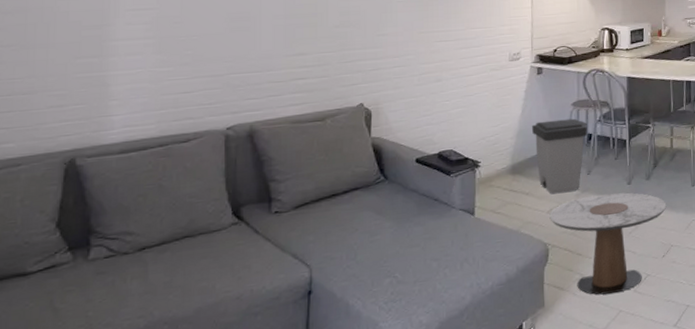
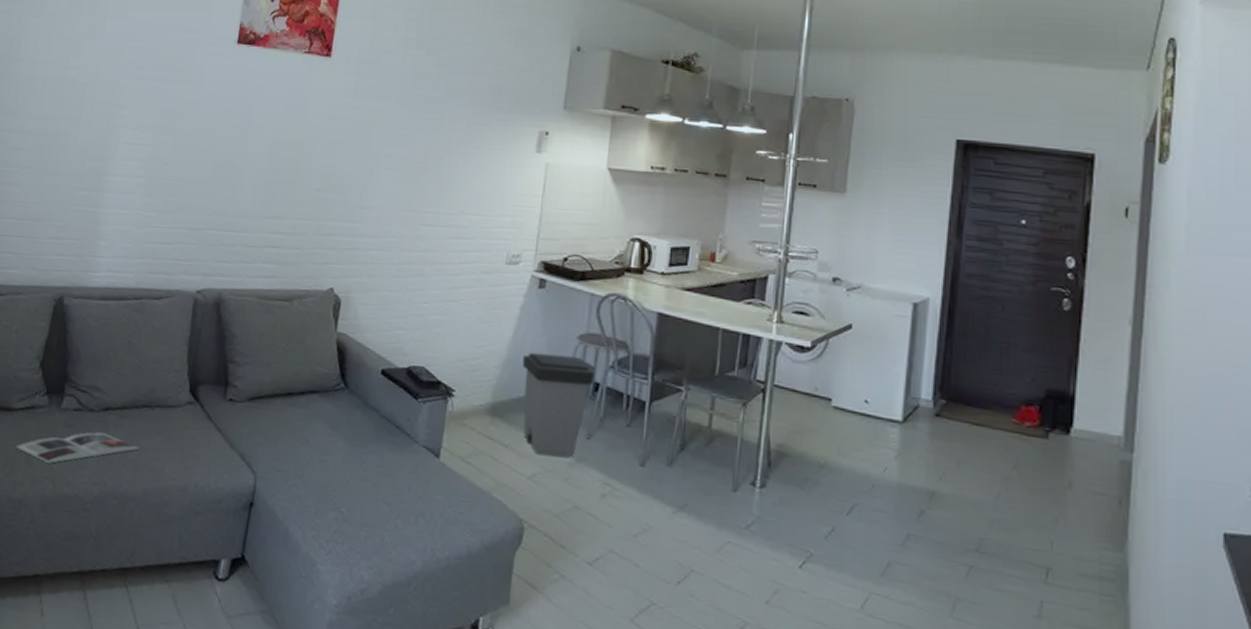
magazine: none [39,270,185,313] -> present [16,432,140,464]
side table: present [549,192,667,295] -> none [530,469,692,617]

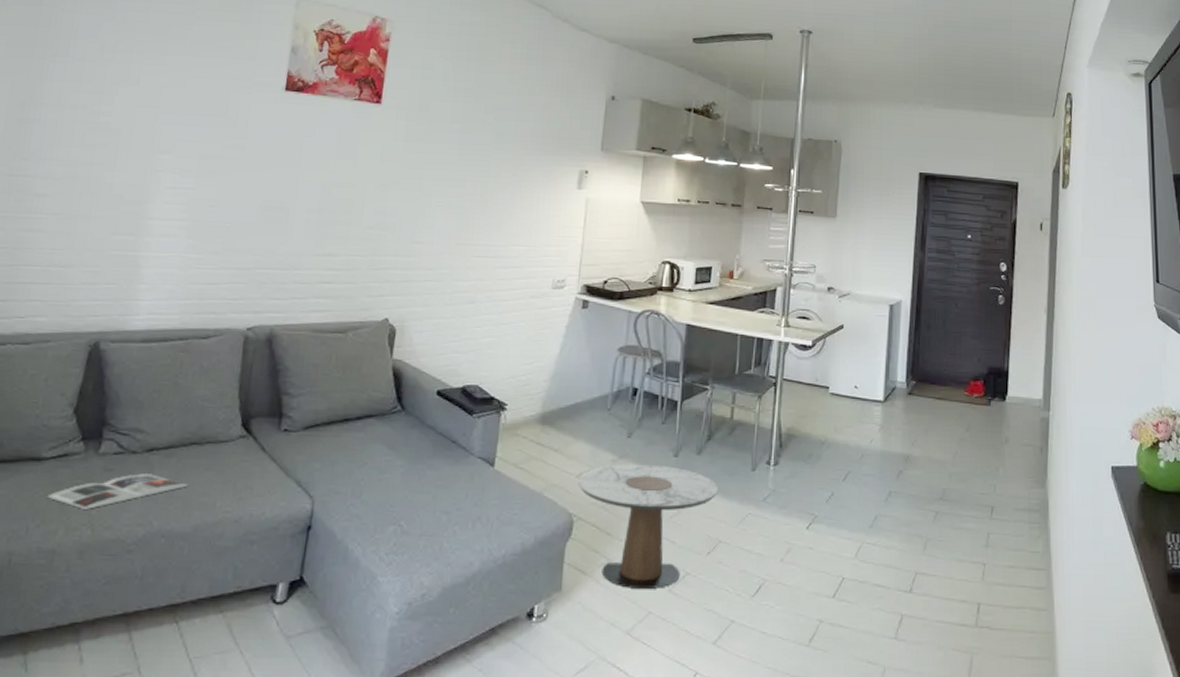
trash can: present [523,352,595,457] -> none [569,365,634,456]
side table: none [530,469,692,617] -> present [578,464,719,590]

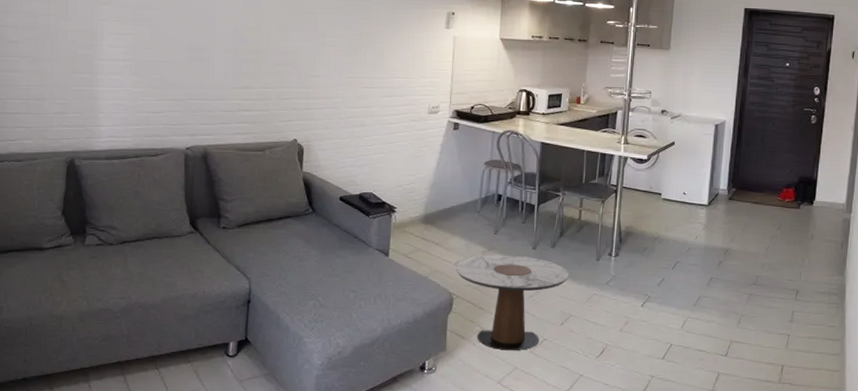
magazine: present [48,474,188,509] -> none [52,260,154,286]

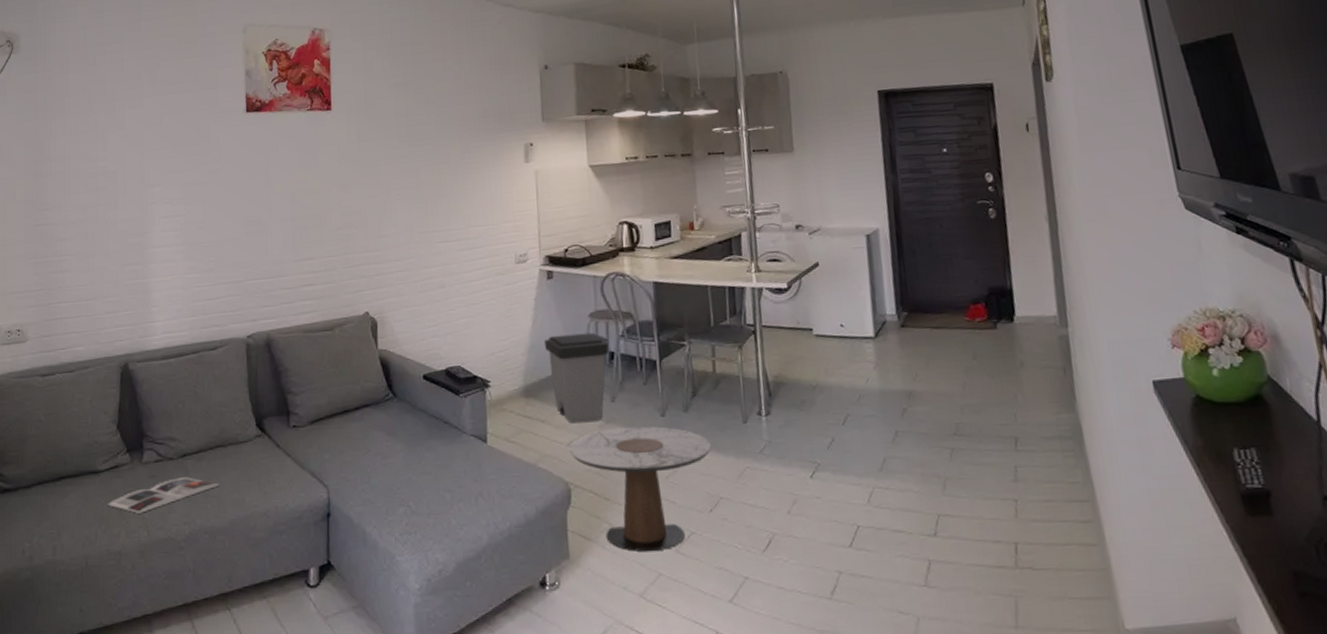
magazine: none [52,260,154,286] -> present [108,477,220,513]
trash can: none [445,176,498,248] -> present [545,332,609,424]

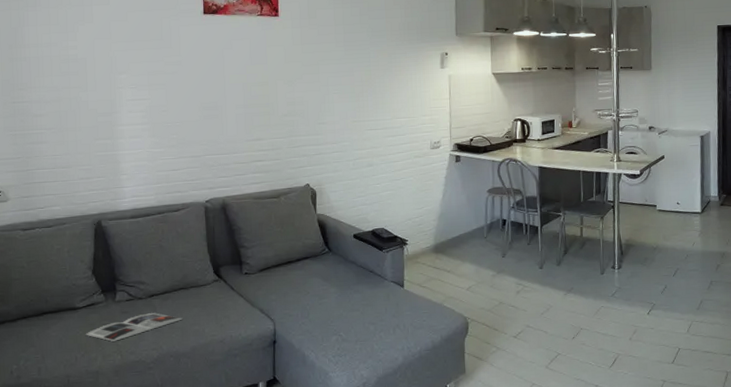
trash can: present [545,332,609,424] -> none [452,204,502,274]
side table: present [569,426,712,552] -> none [468,276,577,368]

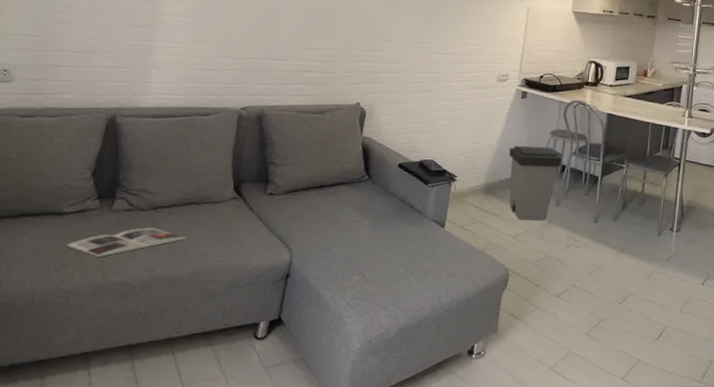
trash can: none [452,204,502,274] -> present [509,145,563,221]

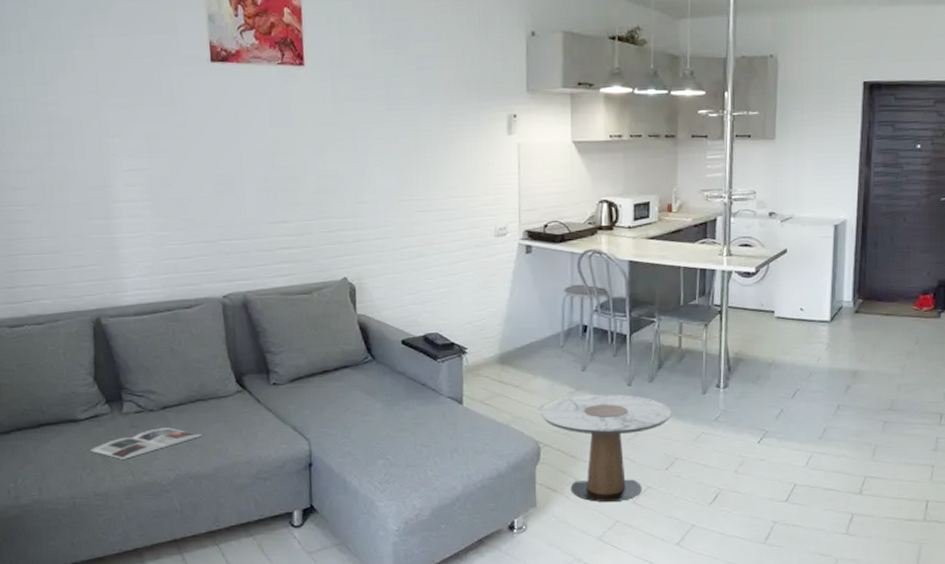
trash can: present [509,145,563,221] -> none [521,306,583,390]
side table: none [514,228,630,333] -> present [541,394,672,503]

